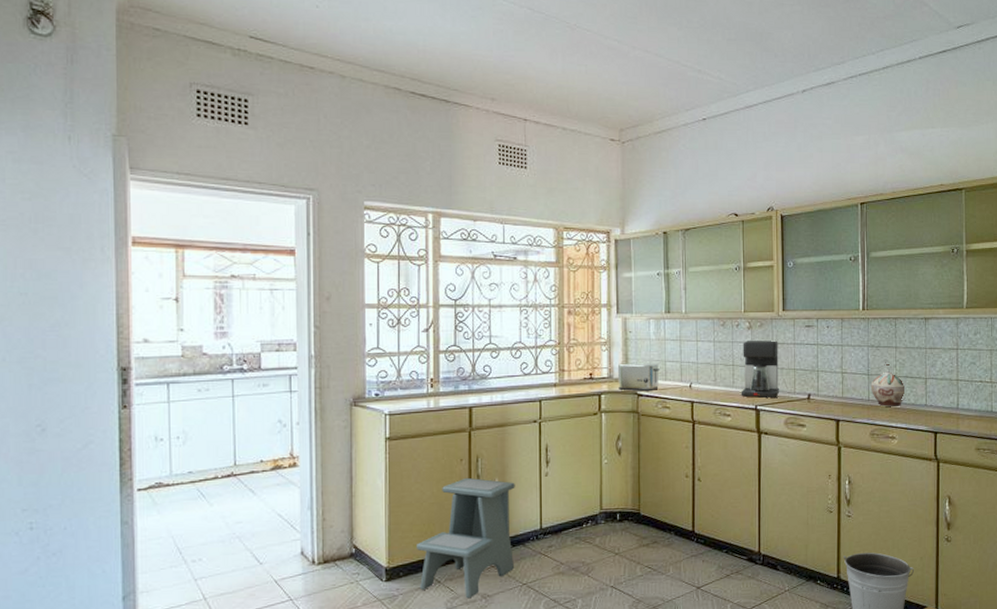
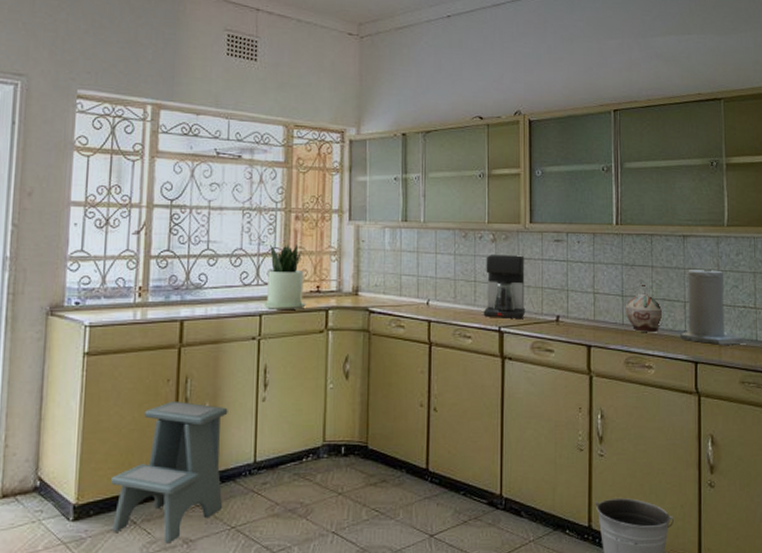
planter: none [542,337,580,395] -> present [263,244,306,309]
toaster: present [617,362,660,392] -> none [347,275,394,308]
paper towel: none [920,349,982,416] -> present [679,270,746,345]

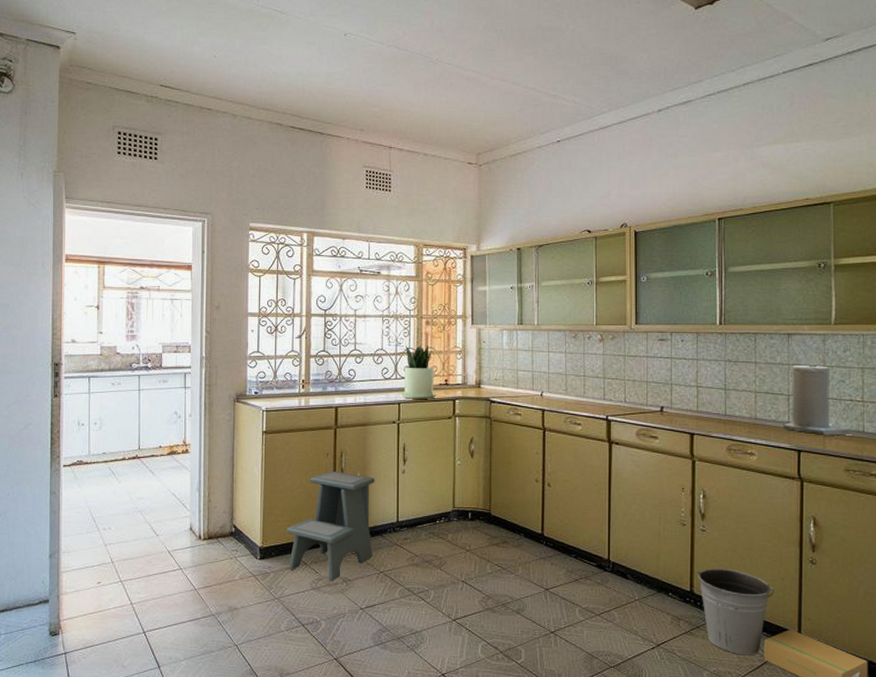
coffee maker: present [483,254,526,320] -> none [592,352,632,410]
ceramic jug: present [625,282,663,333] -> none [728,377,766,423]

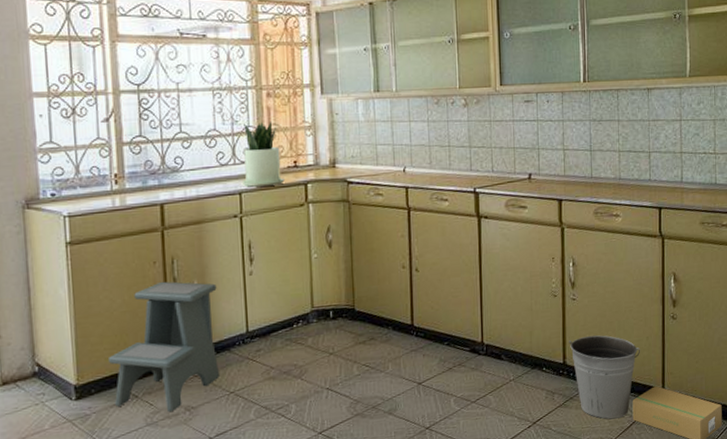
paper towel: present [782,365,852,436] -> none [644,120,706,191]

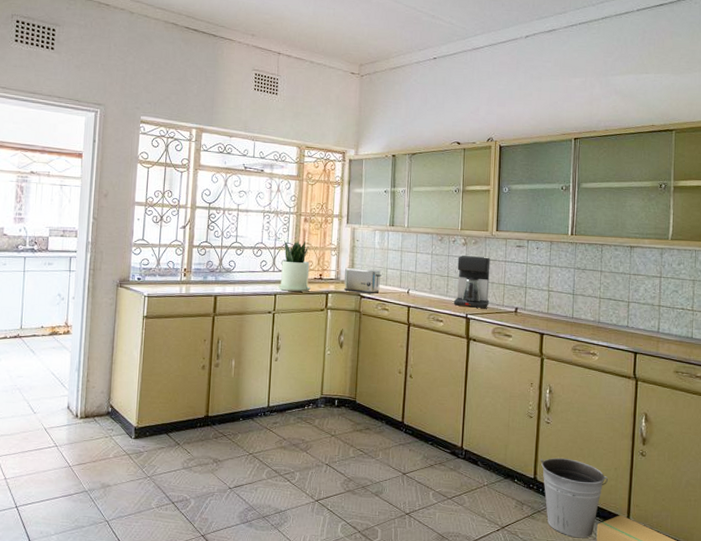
step stool: present [109,281,221,413] -> none [162,356,249,462]
toaster: none [324,146,371,179] -> present [343,267,382,294]
coffee maker: none [458,118,499,180] -> present [453,255,491,309]

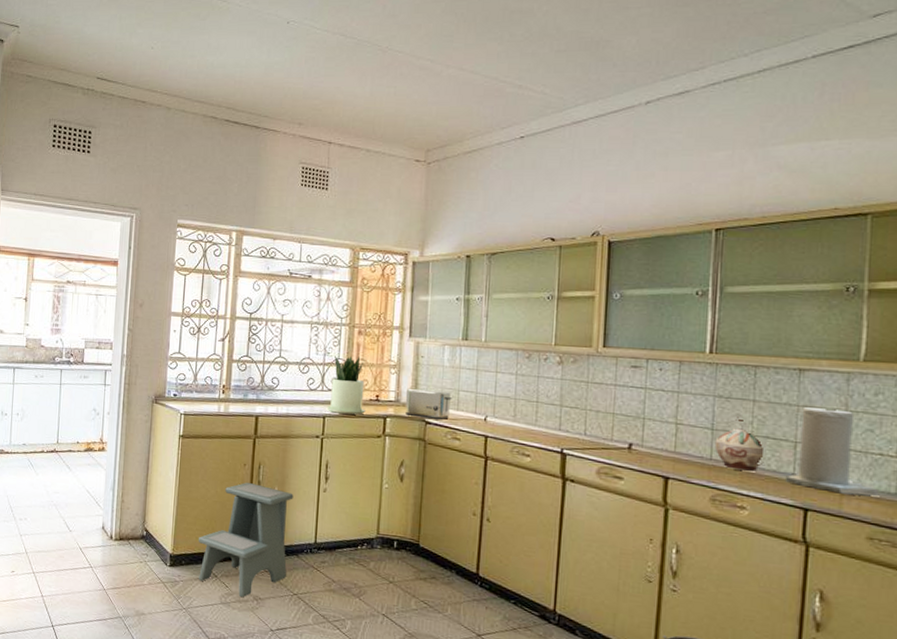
step stool: none [162,356,249,462] -> present [199,482,294,598]
coffee maker: present [453,255,491,309] -> none [544,376,595,444]
ceramic jug: none [575,284,608,327] -> present [714,417,764,472]
paper towel: none [622,275,682,341] -> present [784,407,880,497]

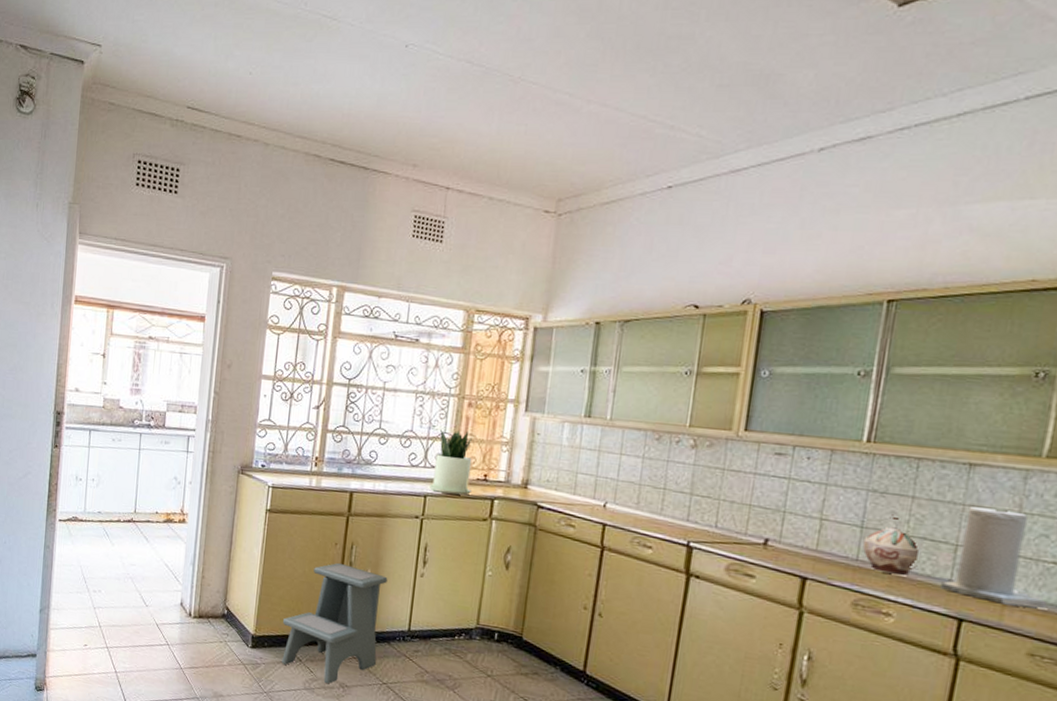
toaster: present [404,388,452,421] -> none [515,468,569,505]

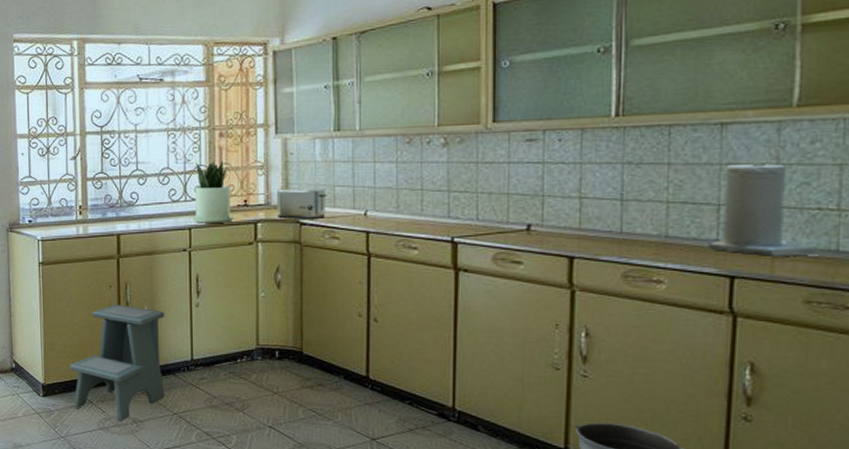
toaster: none [515,468,569,505] -> present [276,187,327,220]
ceramic jug: present [862,514,918,577] -> none [625,183,682,243]

